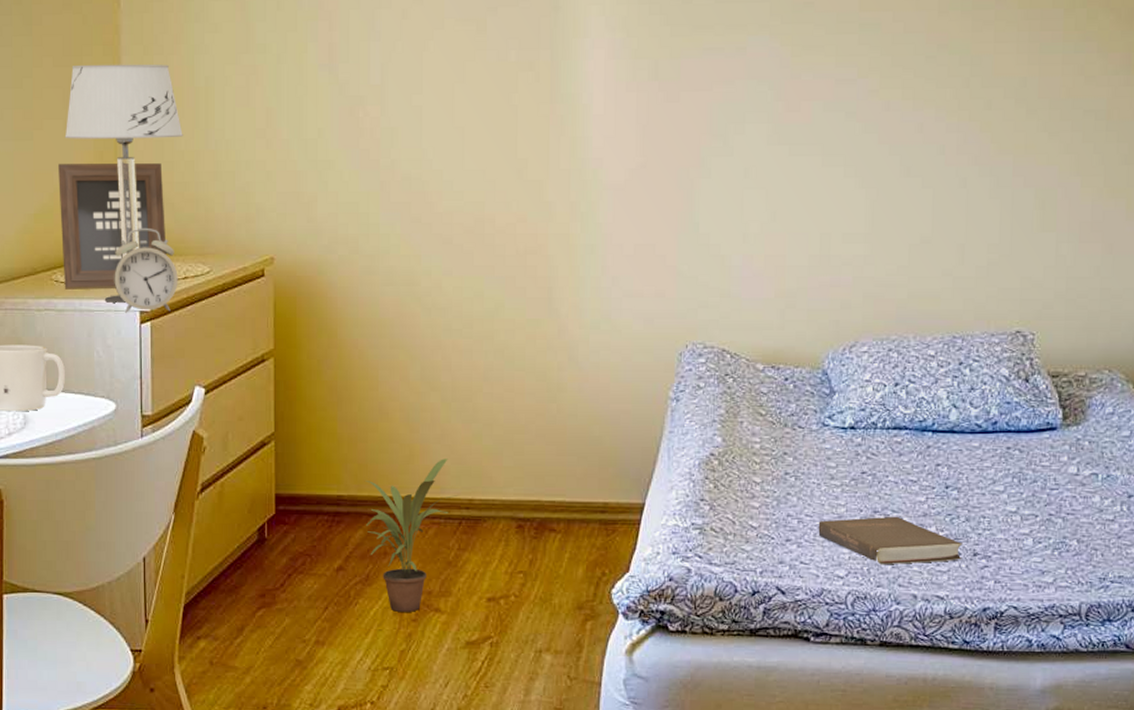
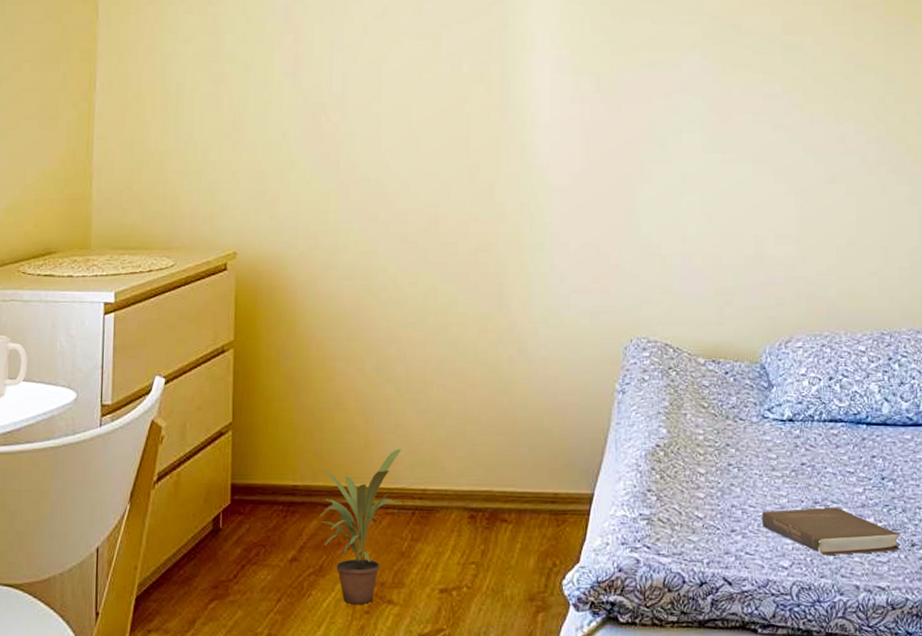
picture frame: present [58,163,167,290] -> none [30,161,133,282]
table lamp: present [64,64,183,304] -> none [39,70,153,295]
alarm clock: present [114,227,178,313] -> none [80,222,143,304]

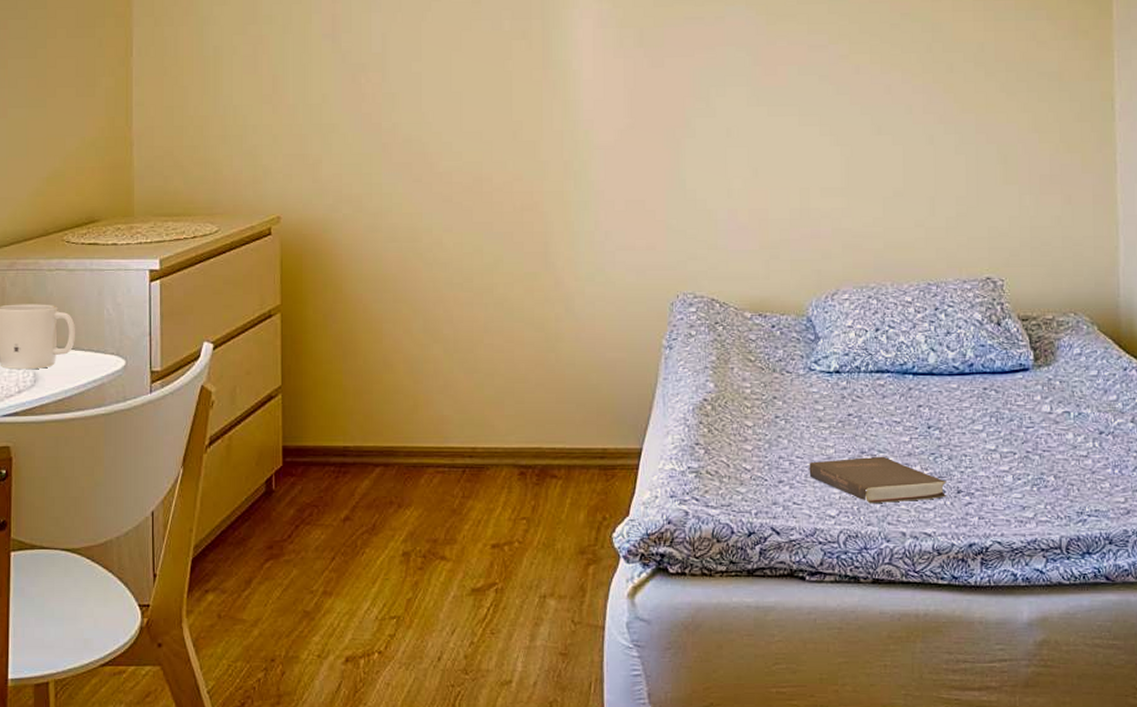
potted plant: present [320,449,412,604] -> none [371,408,462,560]

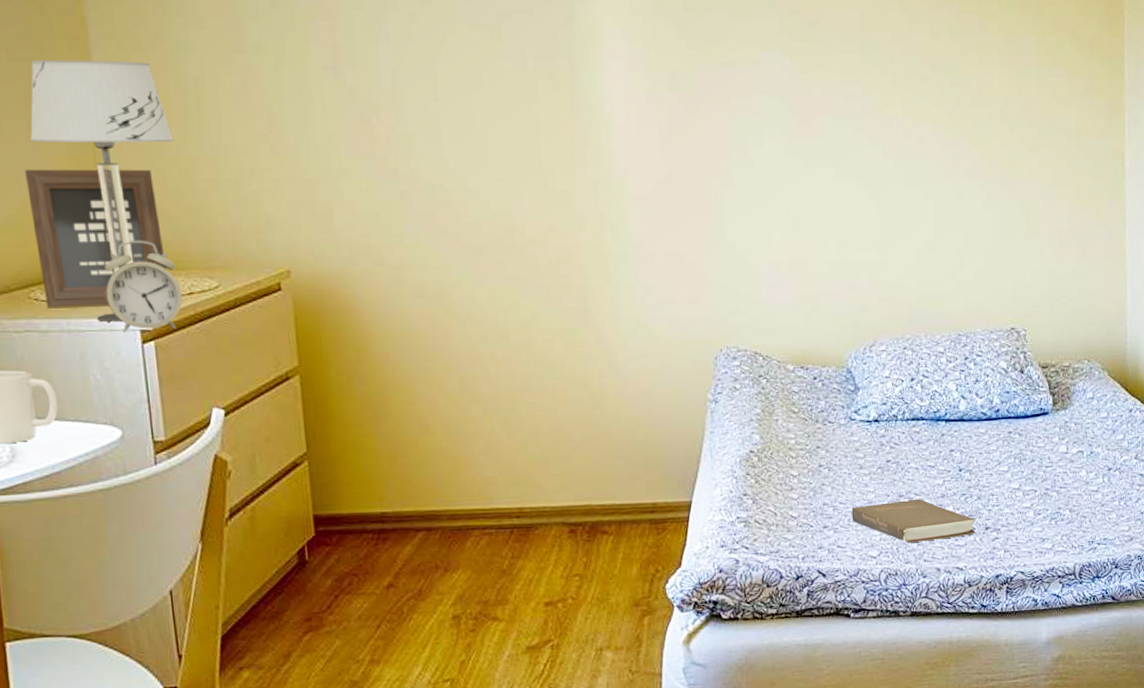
picture frame: none [71,128,176,250] -> present [25,170,166,309]
table lamp: none [77,34,192,263] -> present [29,59,174,323]
alarm clock: none [124,189,187,272] -> present [104,240,183,332]

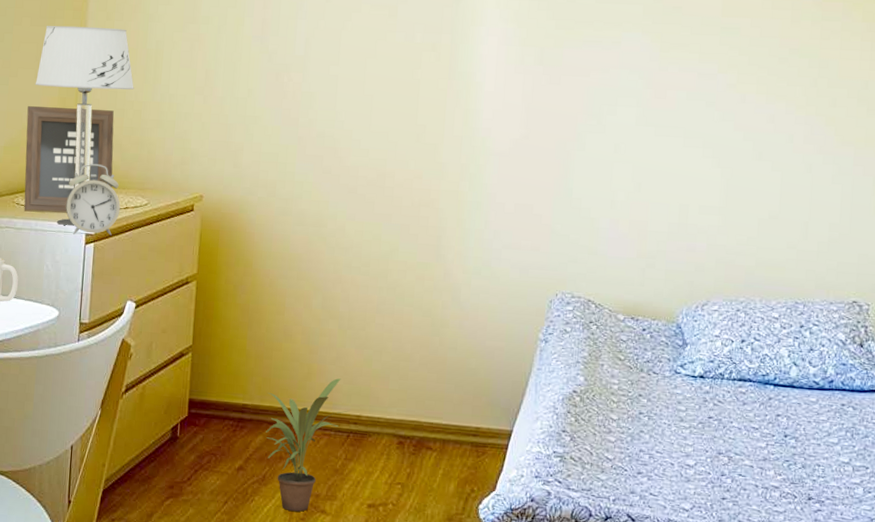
potted plant: none [410,469,508,624] -> present [266,378,348,512]
book: present [851,498,976,544] -> none [667,457,799,503]

